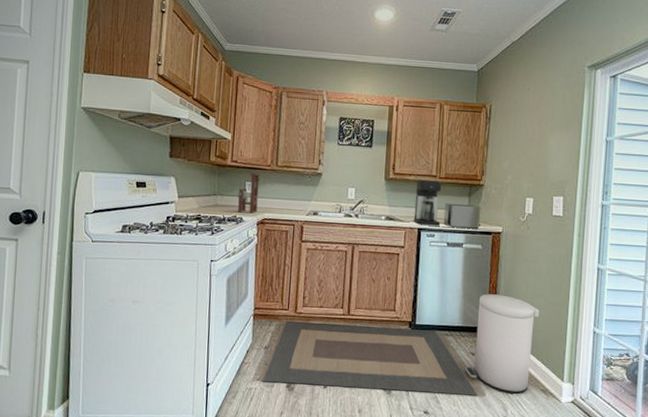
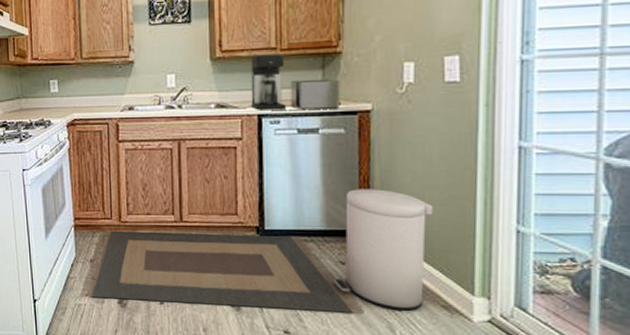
paper towel holder: present [237,173,261,214] -> none [41,69,66,115]

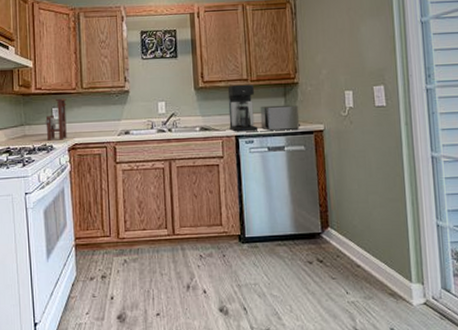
paper towel holder: none [41,69,66,115] -> present [44,98,67,141]
rug: present [79,230,365,314] -> none [79,241,331,316]
pedal bin: present [332,189,434,311] -> none [303,196,376,301]

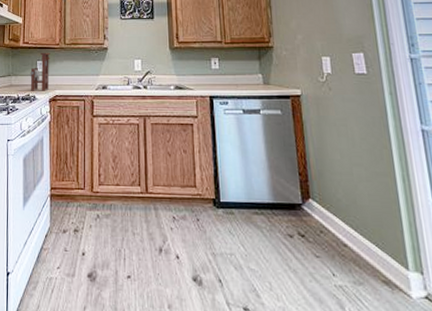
coffee maker: present [227,84,259,133] -> none [202,46,233,94]
toaster: present [260,104,301,132] -> none [234,68,277,94]

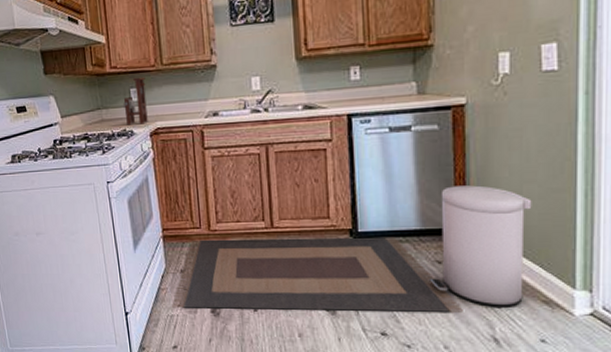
rug: none [51,200,315,289] -> present [171,236,463,312]
pedal bin: none [283,164,366,286] -> present [429,185,532,307]

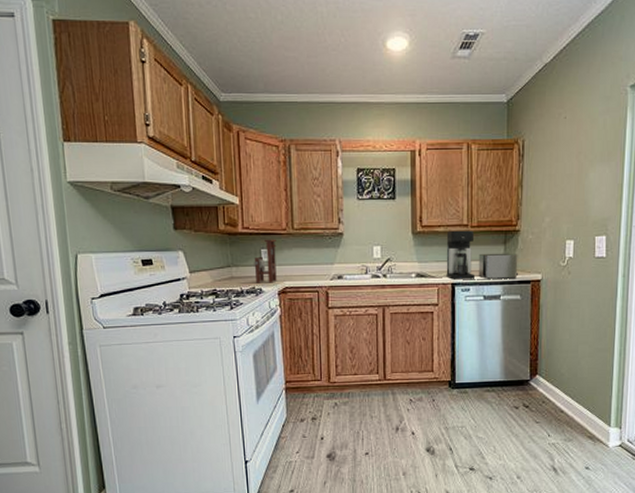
rug: present [171,236,463,312] -> none [290,387,532,455]
coffee maker: none [338,49,378,111] -> present [446,230,476,281]
toaster: none [380,73,435,108] -> present [478,253,519,280]
pedal bin: present [429,185,532,307] -> none [508,345,584,443]

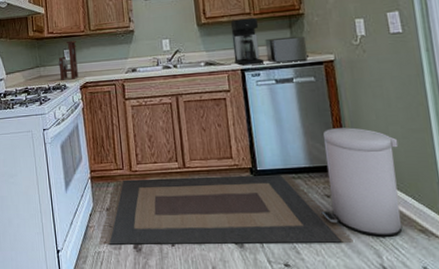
rug: none [290,387,532,455] -> present [98,174,353,245]
pedal bin: none [508,345,584,443] -> present [321,127,403,237]

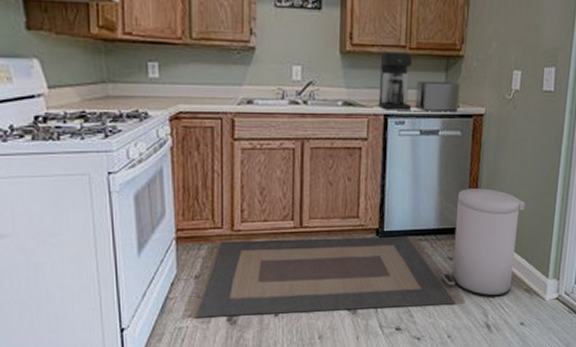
paper towel holder: present [57,40,79,80] -> none [136,49,169,106]

